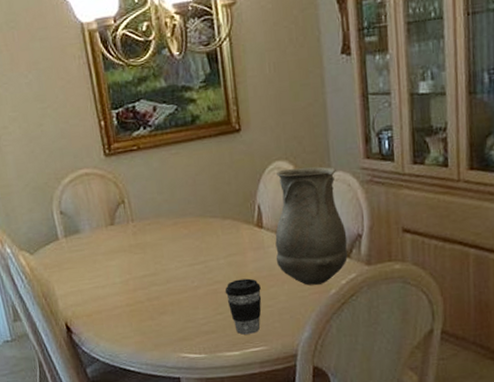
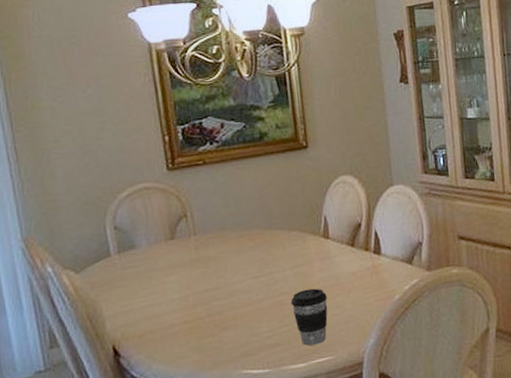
vase: present [275,166,348,286] -> none [341,180,410,293]

